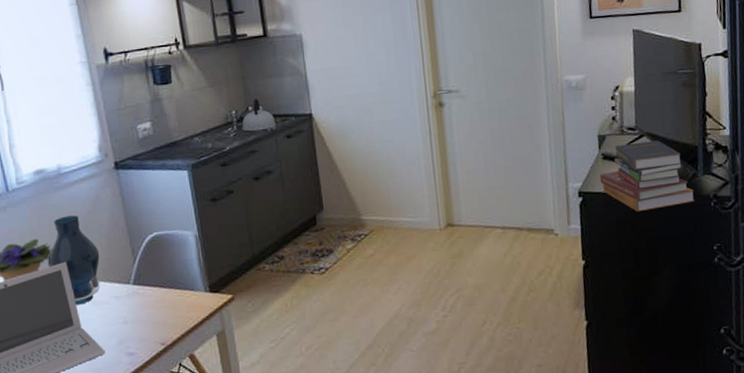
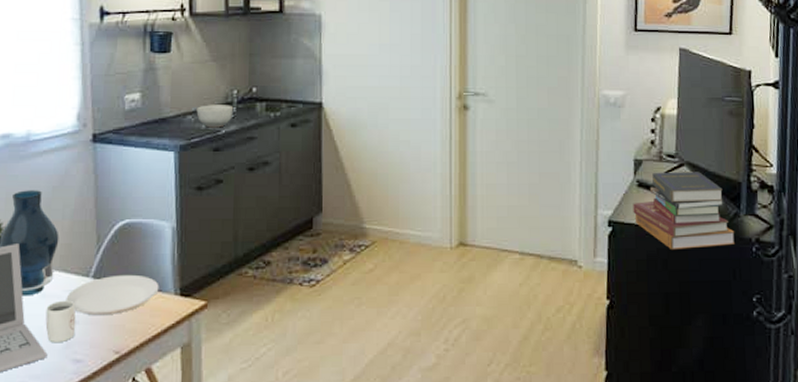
mug: none [98,305,126,341] -> present [45,300,77,343]
plate: none [113,278,191,315] -> present [66,274,159,316]
bowl: none [201,124,235,147] -> present [196,105,234,128]
kettle: present [242,98,277,132] -> none [242,79,282,116]

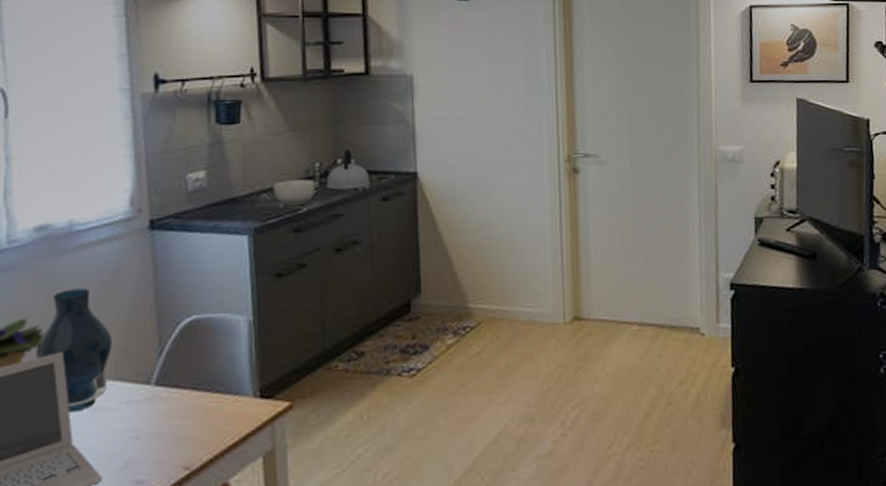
mug: present [45,300,77,343] -> none [98,412,137,464]
plate: present [66,274,159,316] -> none [123,377,235,428]
kettle: none [242,79,282,116] -> present [326,149,371,190]
books: present [633,172,736,251] -> none [755,226,860,311]

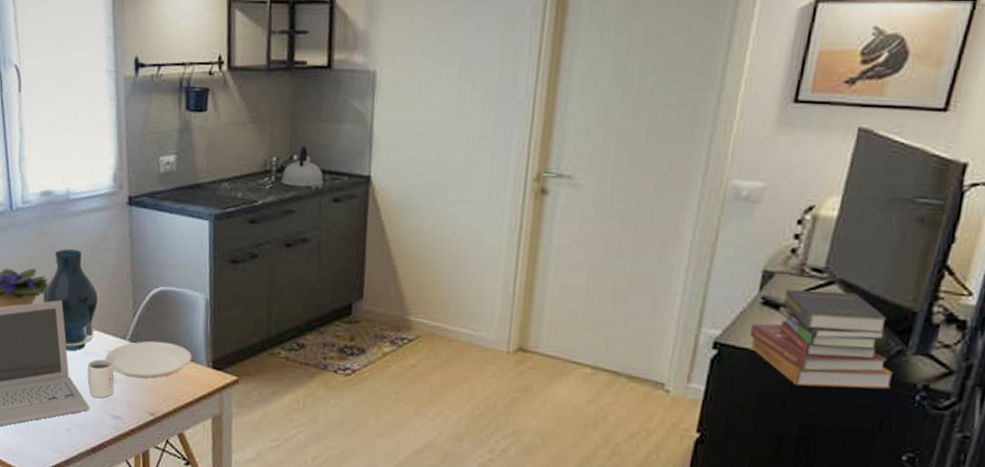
mug: none [98,412,137,464] -> present [87,358,115,399]
plate: none [123,377,235,428] -> present [105,340,192,378]
bowl: present [272,179,316,207] -> none [232,171,272,198]
books: none [755,226,860,311] -> present [750,289,894,389]

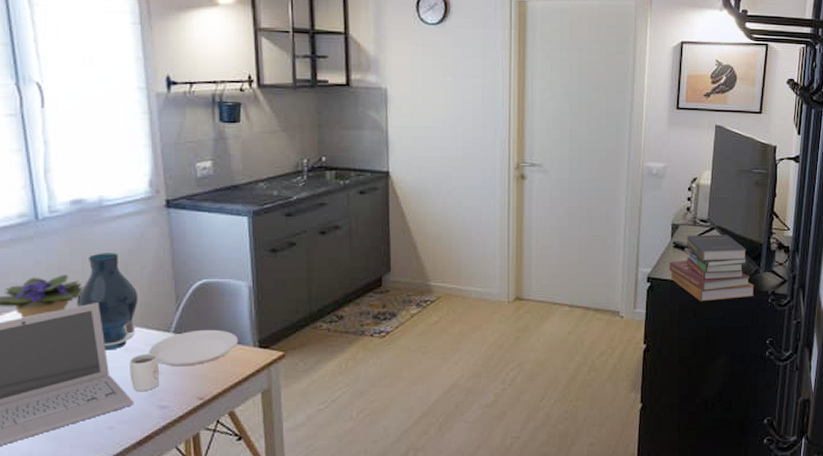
kettle: present [281,146,325,188] -> none [312,149,351,183]

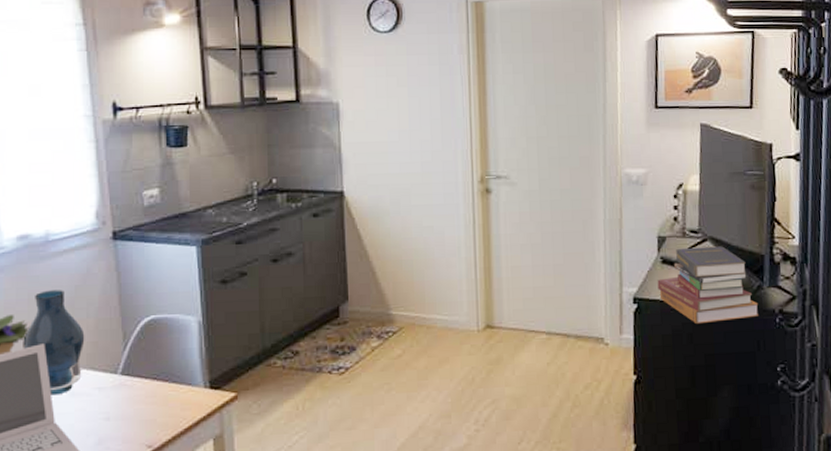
mug: present [130,353,160,392] -> none [76,397,107,440]
plate: present [148,329,239,367] -> none [95,369,189,412]

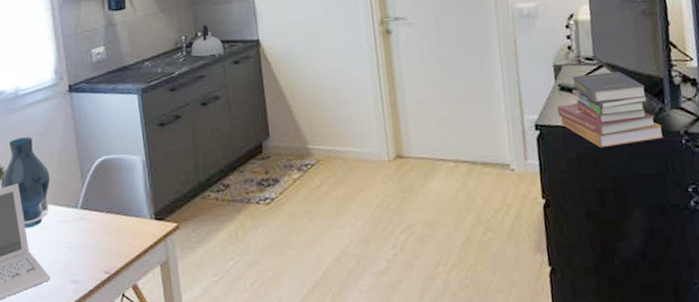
kettle: none [263,170,303,207] -> present [191,24,225,57]

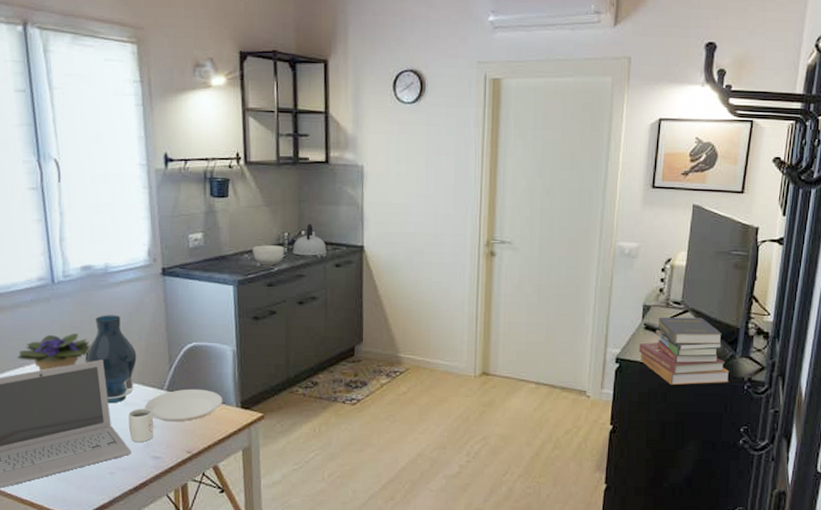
mug: none [45,229,71,267] -> present [128,408,154,443]
plate: none [60,203,137,241] -> present [145,388,223,422]
bowl: none [152,49,184,71] -> present [252,245,285,266]

